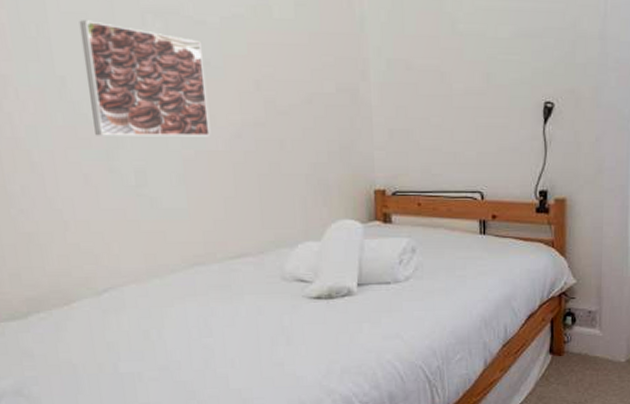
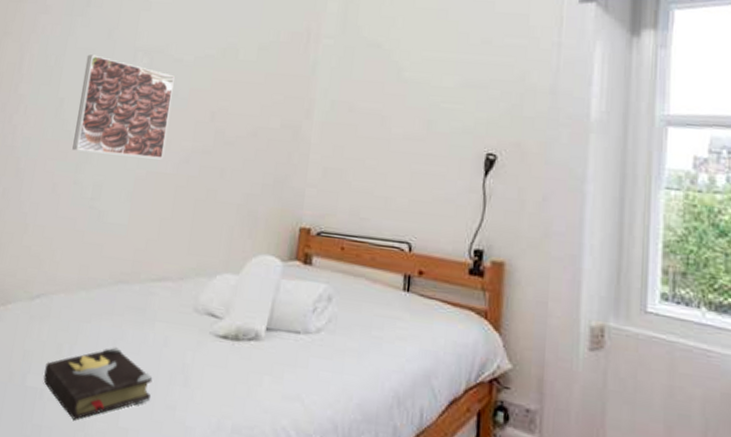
hardback book: none [136,324,257,392] -> present [43,347,153,420]

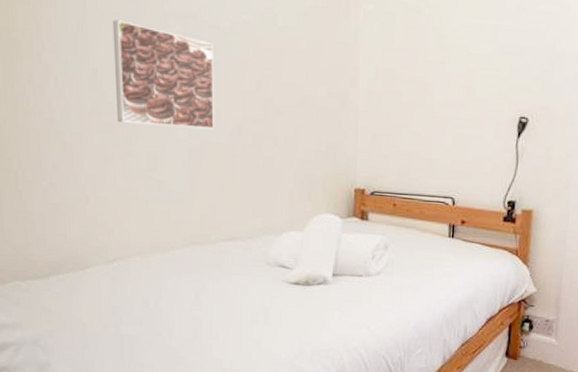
hardback book: present [43,347,153,420] -> none [136,298,238,357]

